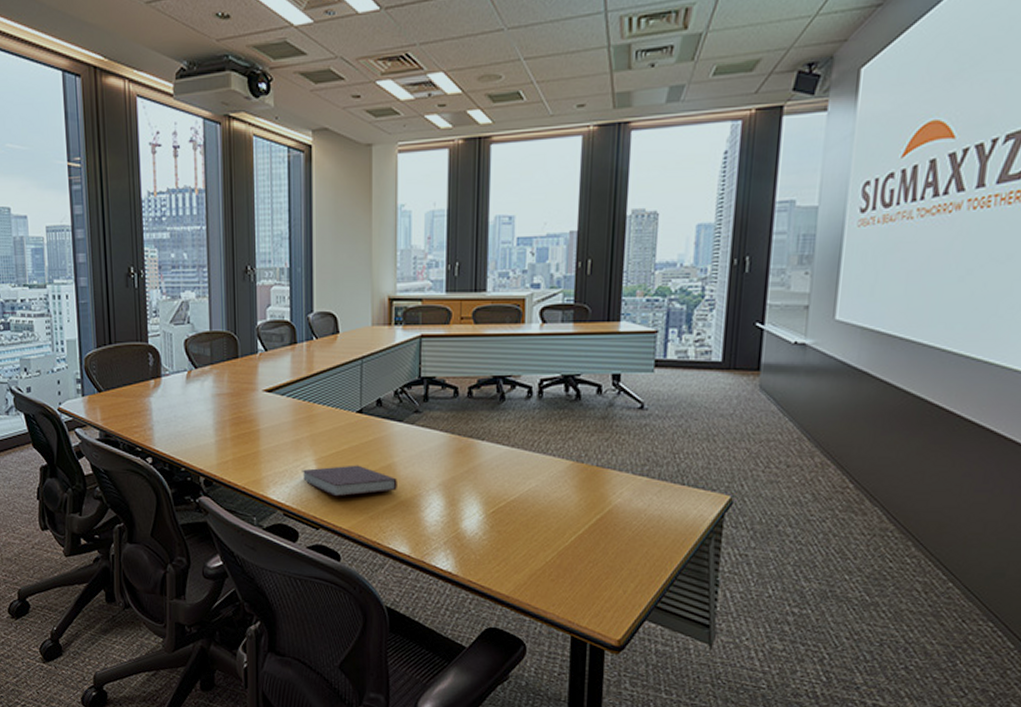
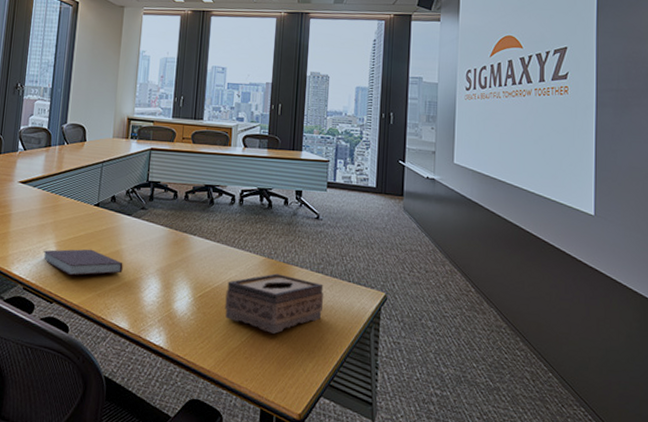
tissue box: none [524,480,650,551] -> present [225,273,324,334]

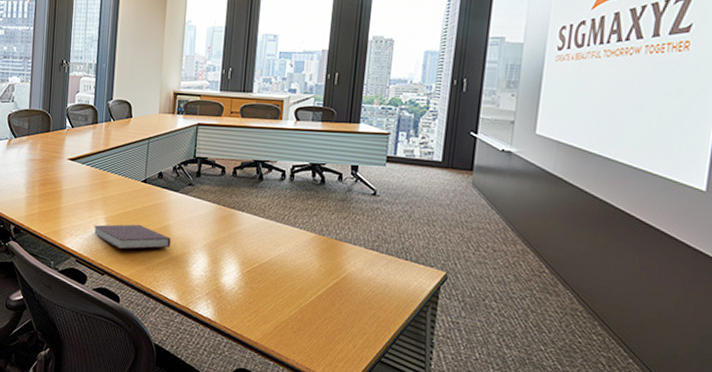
tissue box: present [225,273,324,334] -> none [273,250,378,310]

